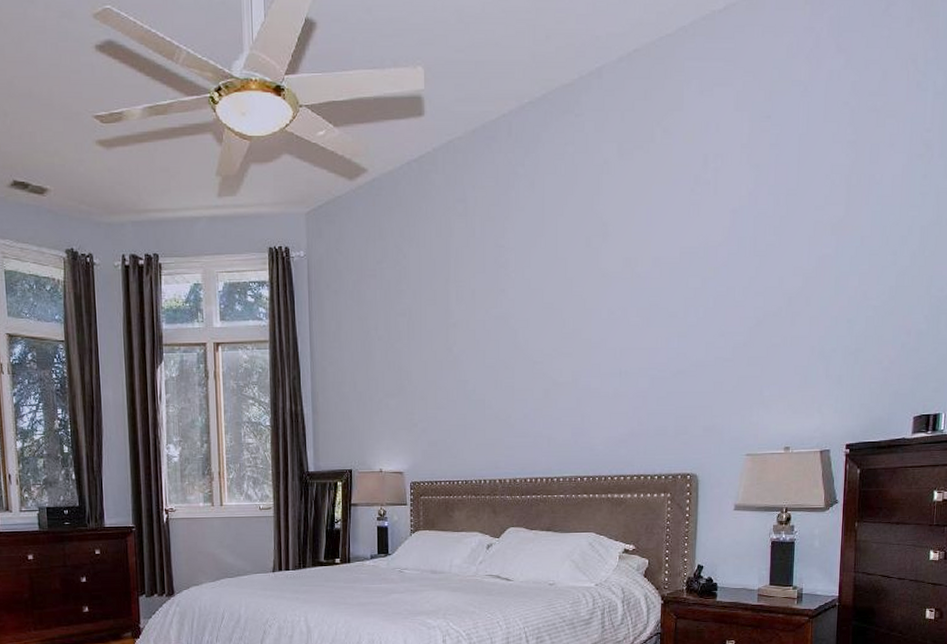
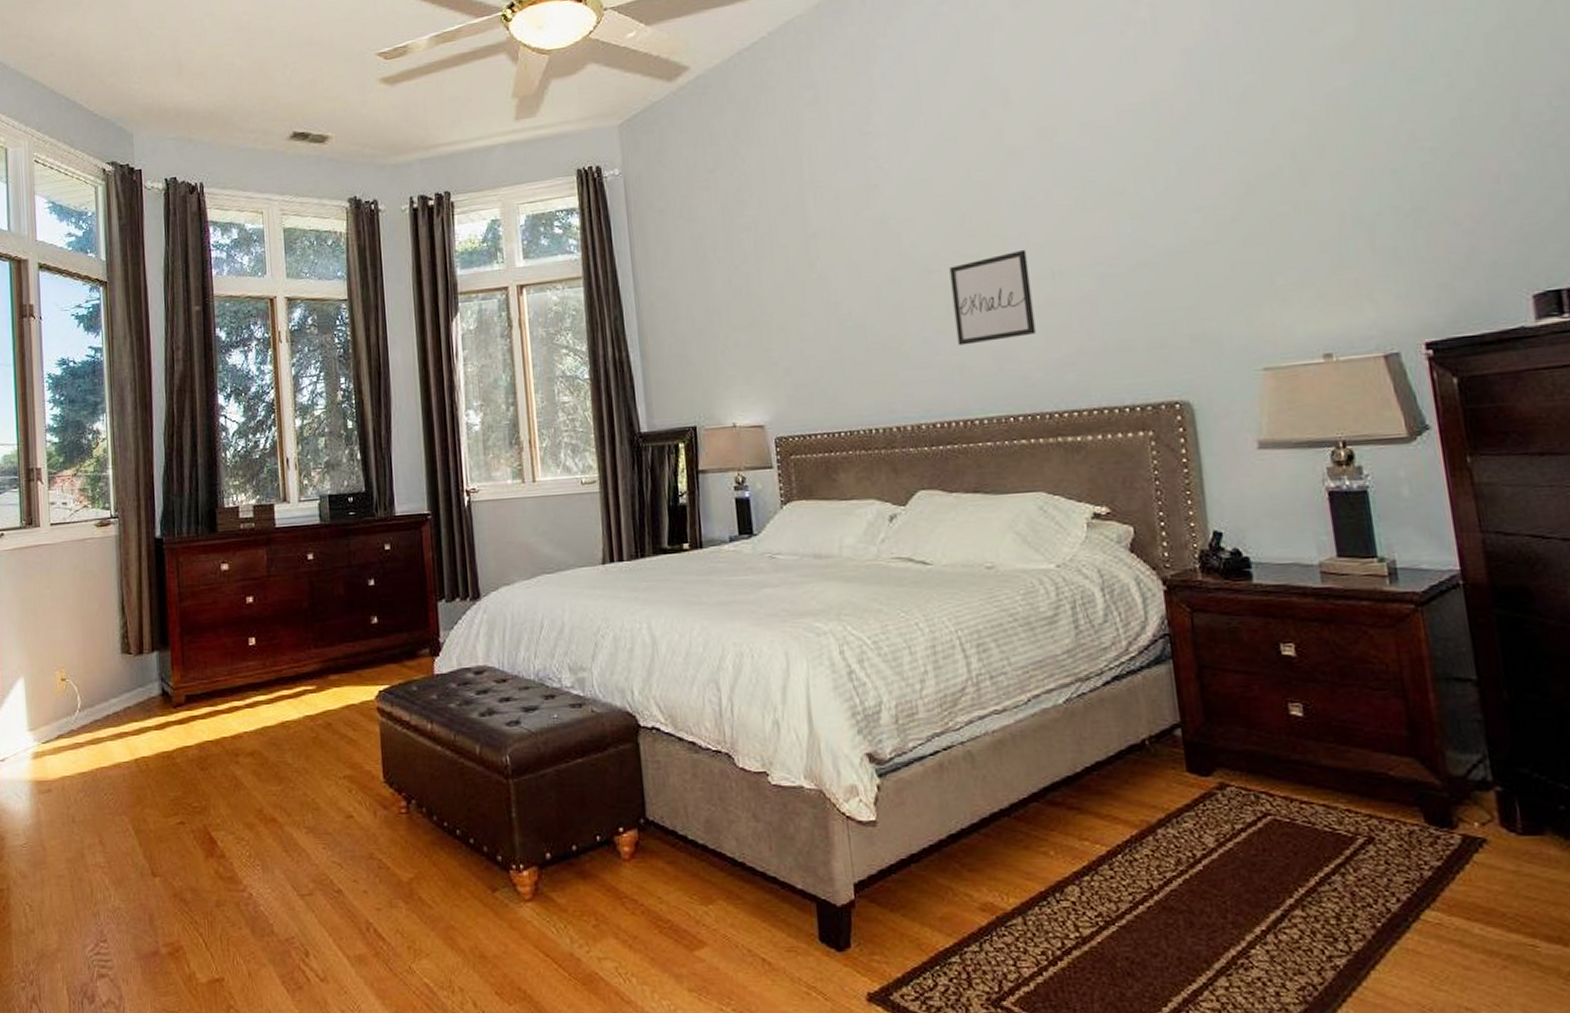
wall art: none [549,352,604,422] -> present [949,249,1036,346]

